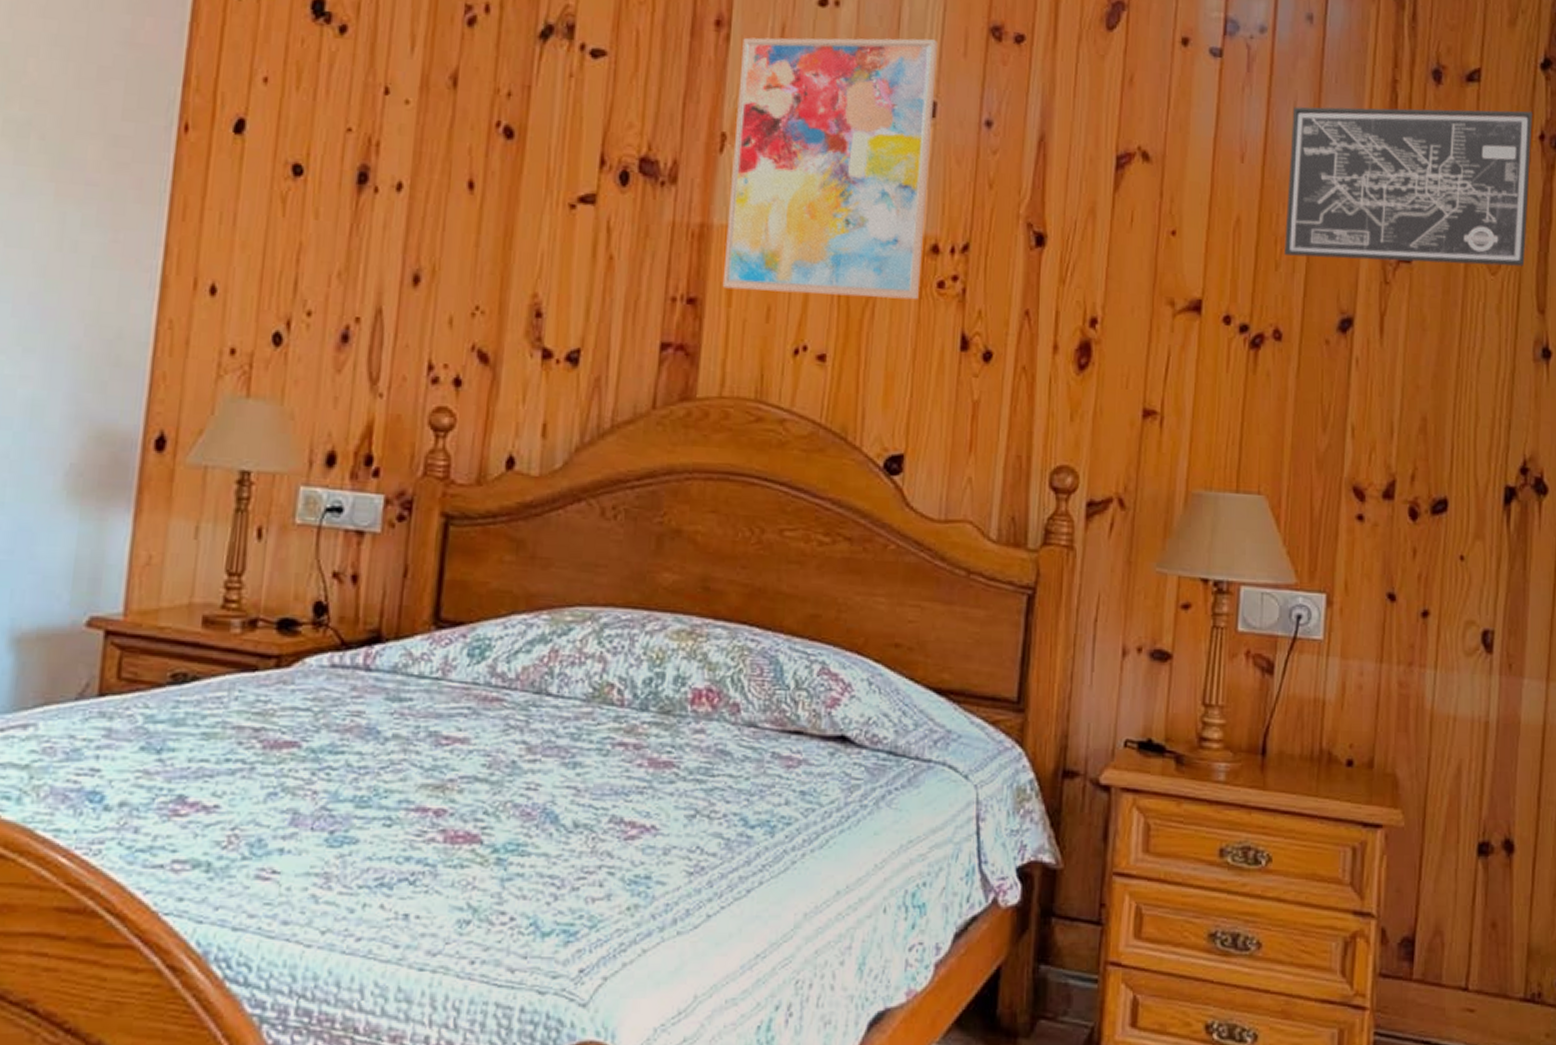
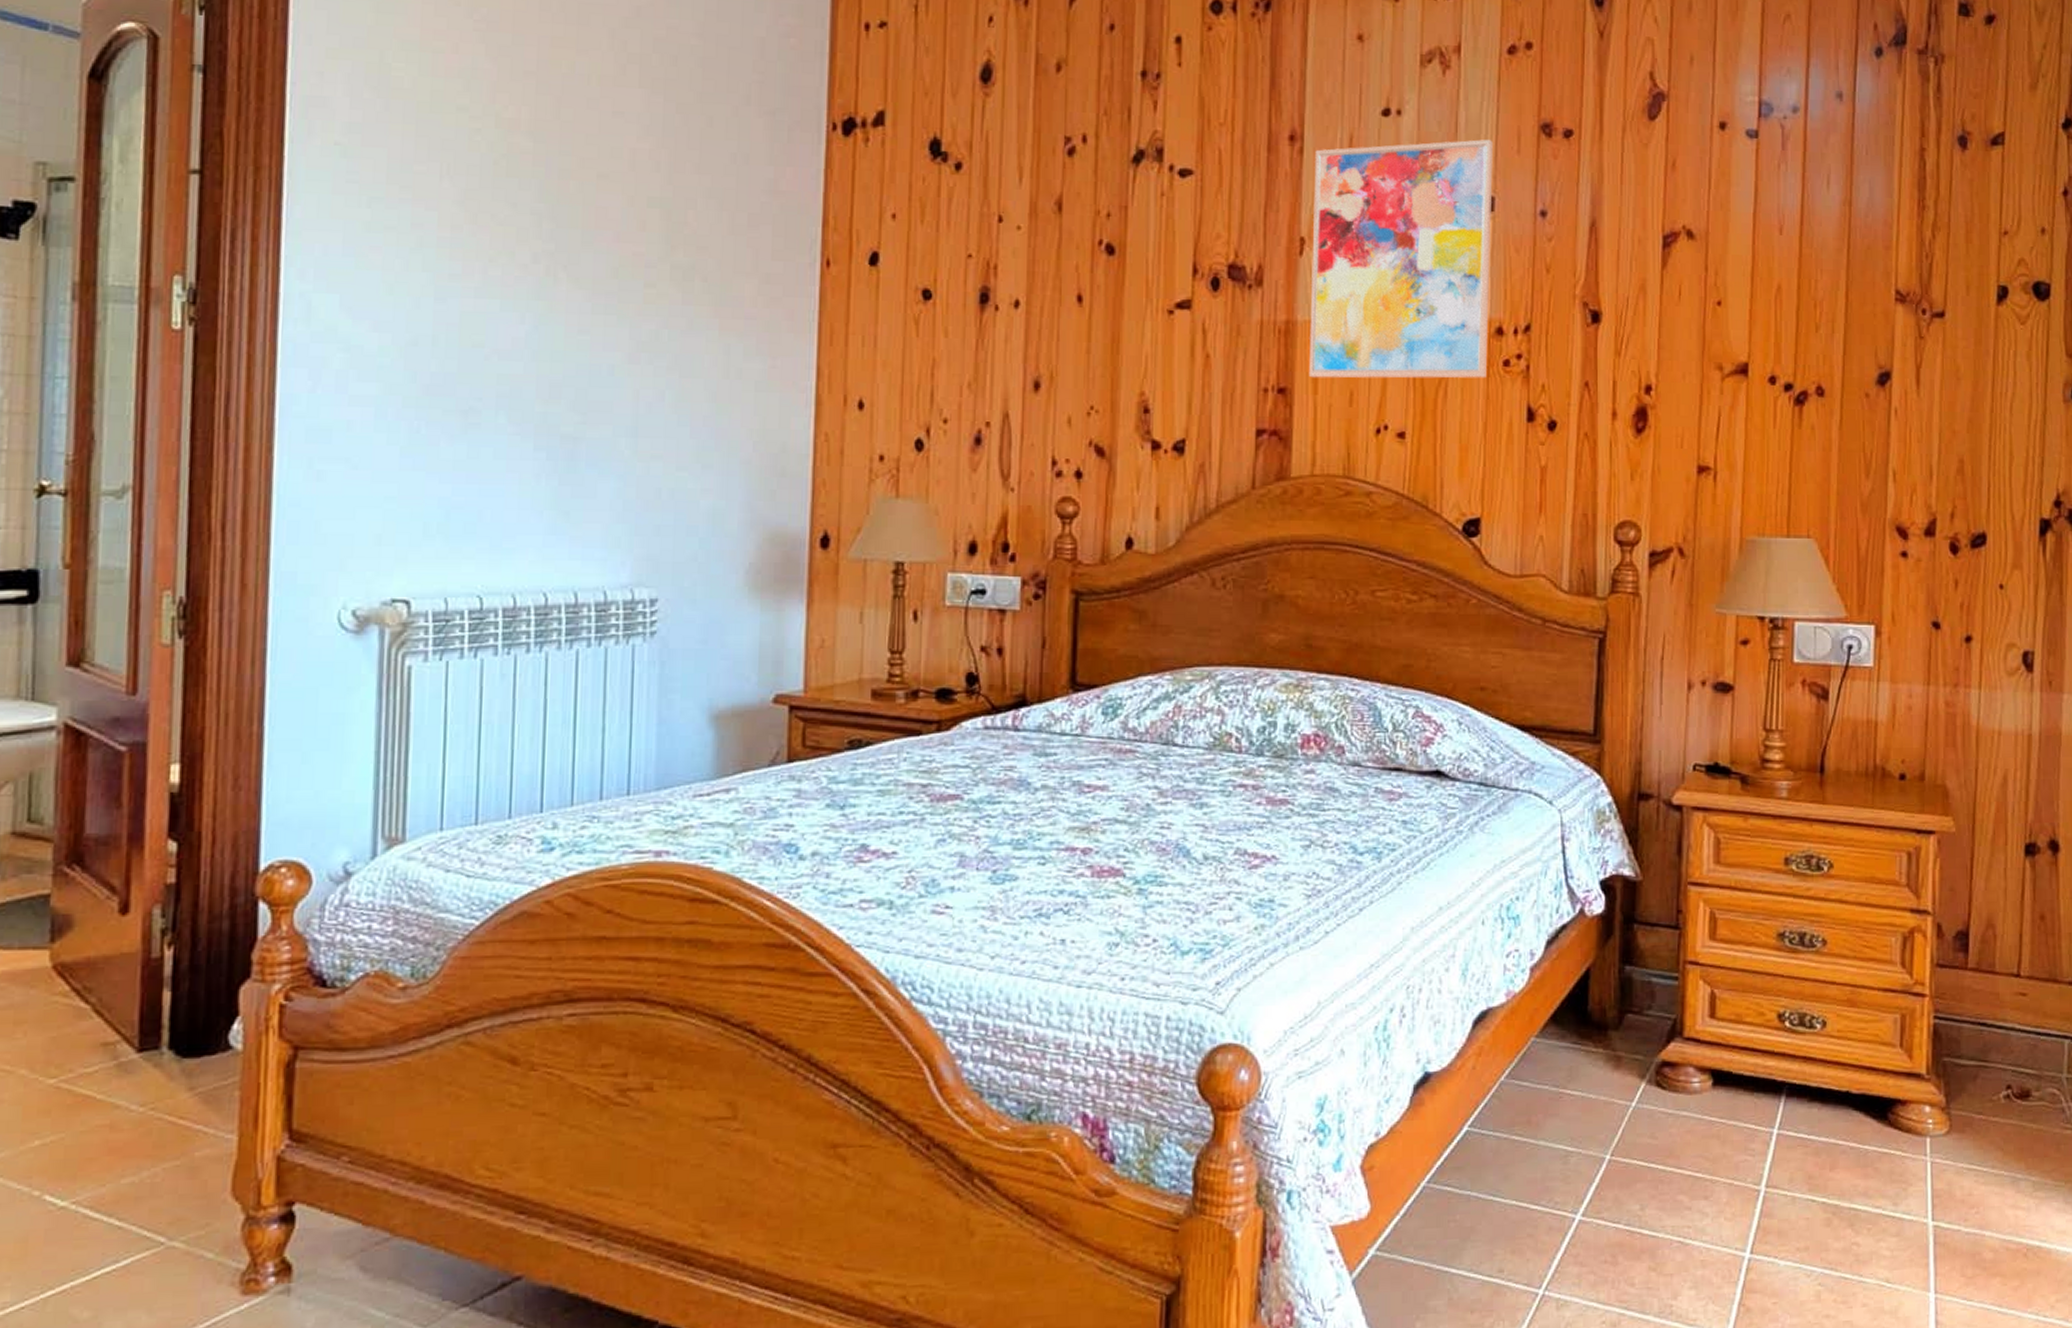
wall art: present [1284,106,1532,267] -> none [1823,169,2056,319]

